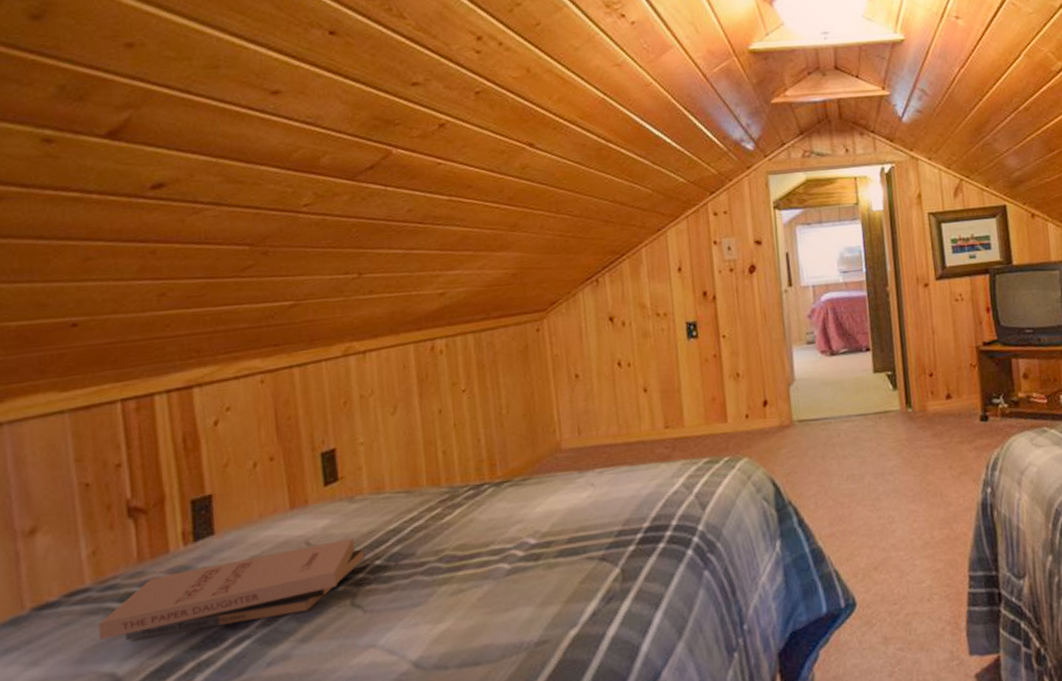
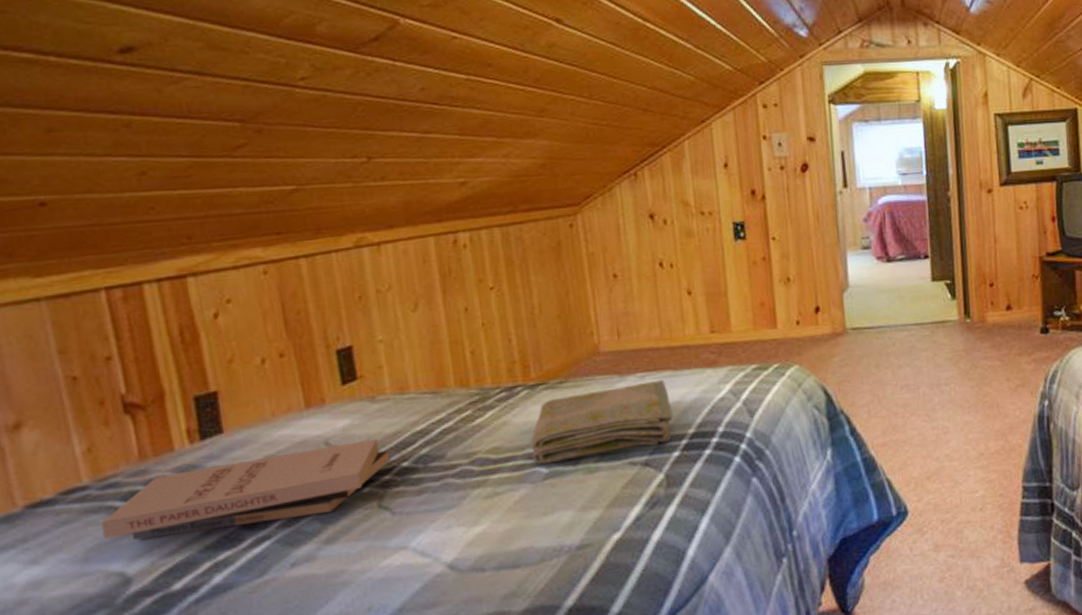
towel: none [494,475,629,561] -> present [530,380,673,465]

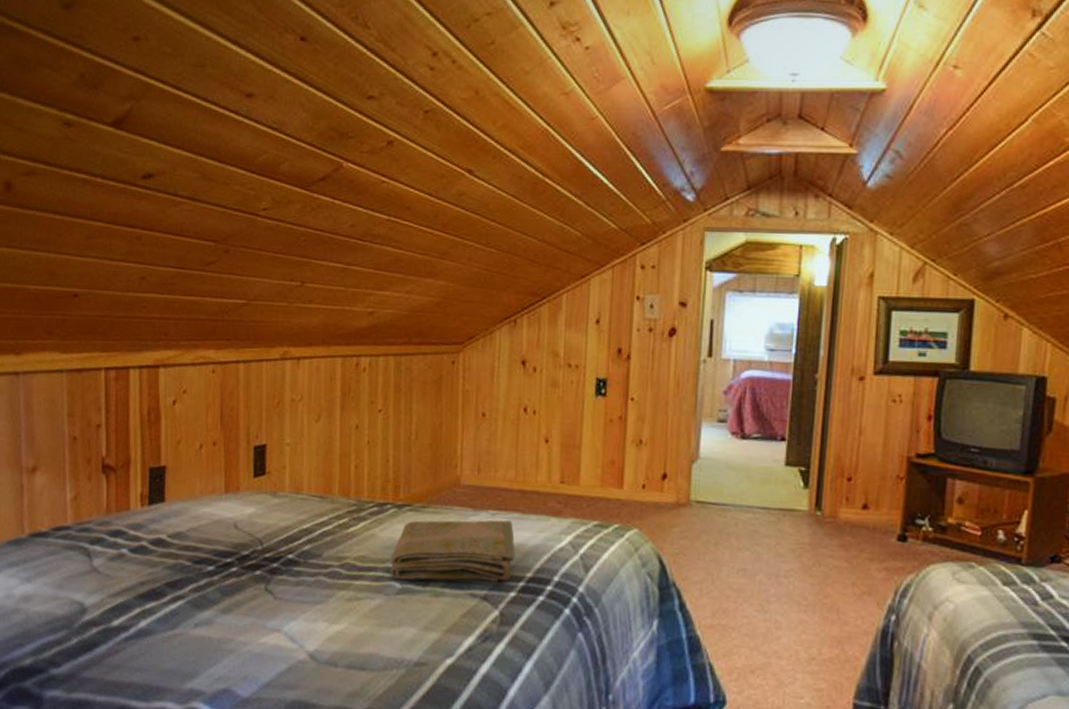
books: present [101,438,390,540] -> none [74,528,280,586]

